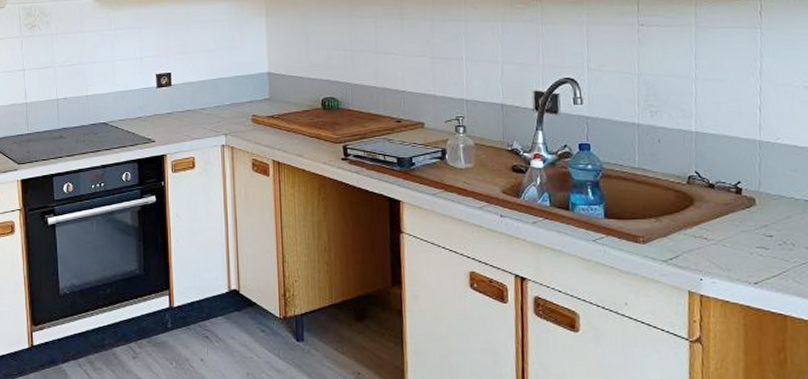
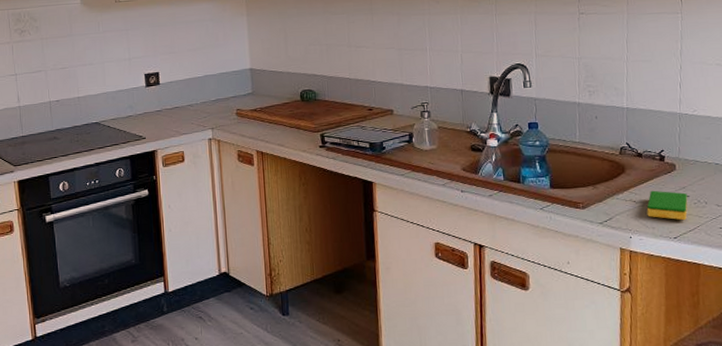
dish sponge: none [720,227,771,264] -> present [646,190,688,221]

